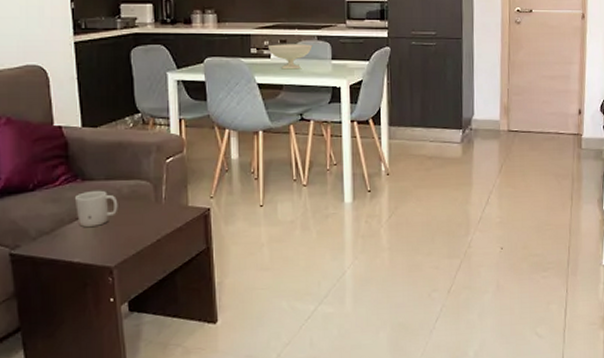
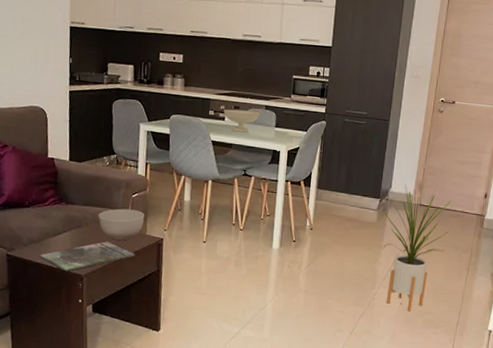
magazine: none [53,221,177,265] -> present [39,241,135,272]
mug: present [74,190,118,227] -> none [58,212,92,241]
bowl: none [126,177,185,218] -> present [98,208,145,241]
house plant: none [467,108,545,257] -> present [382,183,451,312]

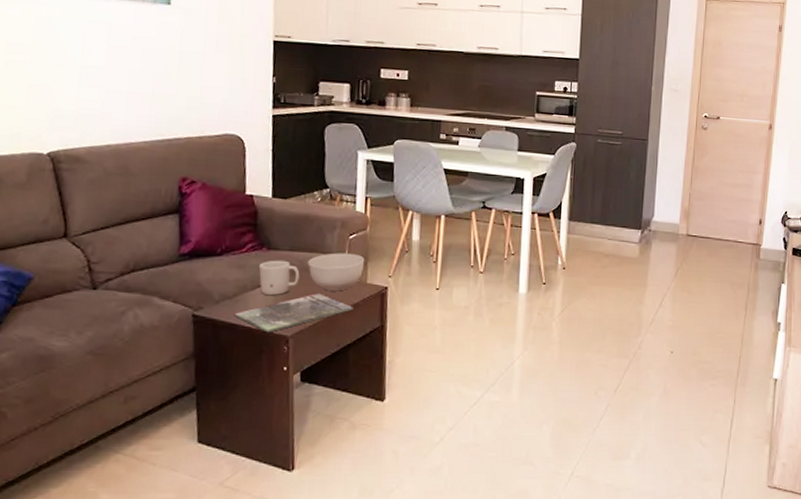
mug: none [58,212,92,241] -> present [258,260,300,295]
bowl: present [223,109,261,133] -> none [456,131,500,158]
house plant: present [382,183,451,312] -> none [645,211,722,362]

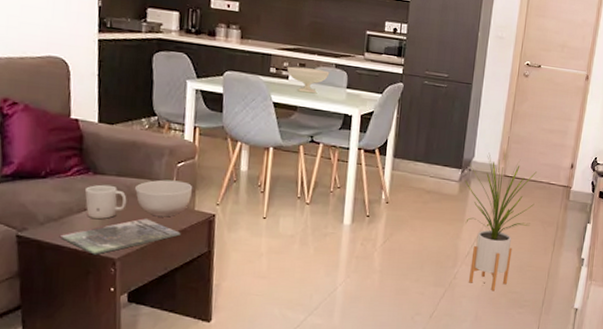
bowl: none [456,131,500,158] -> present [286,66,330,94]
house plant: none [645,211,722,362] -> present [465,152,537,291]

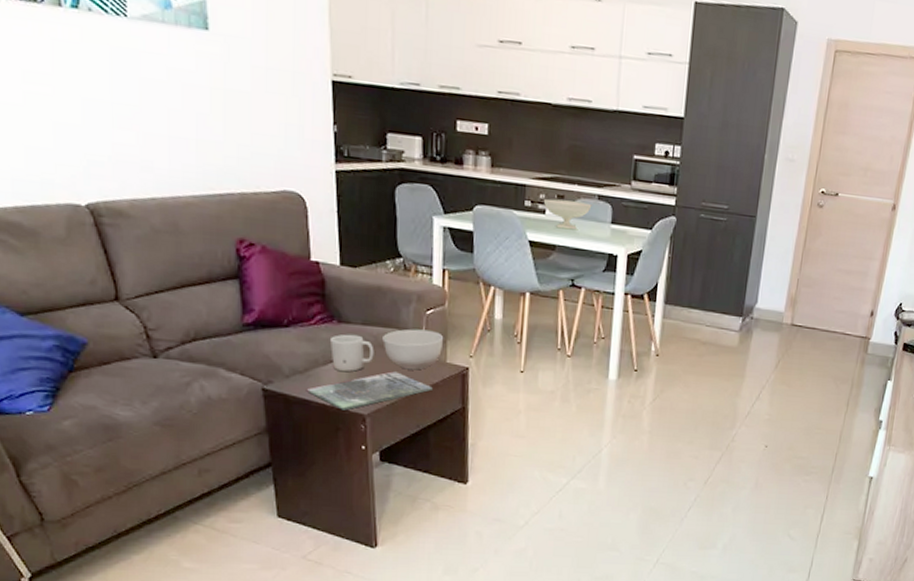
house plant: present [465,152,537,291] -> none [746,297,830,456]

